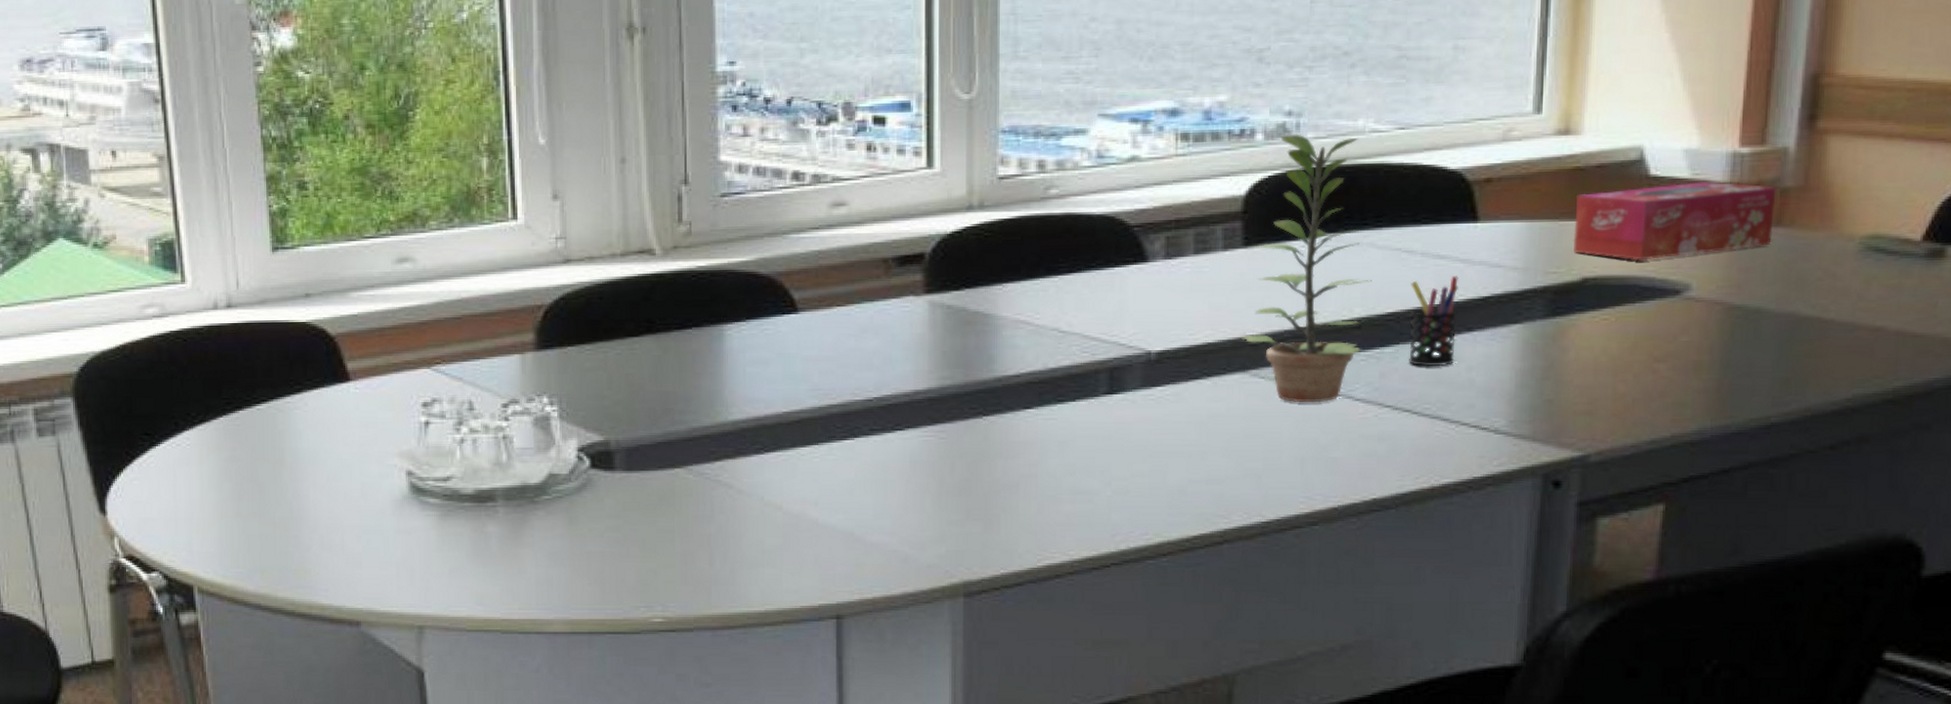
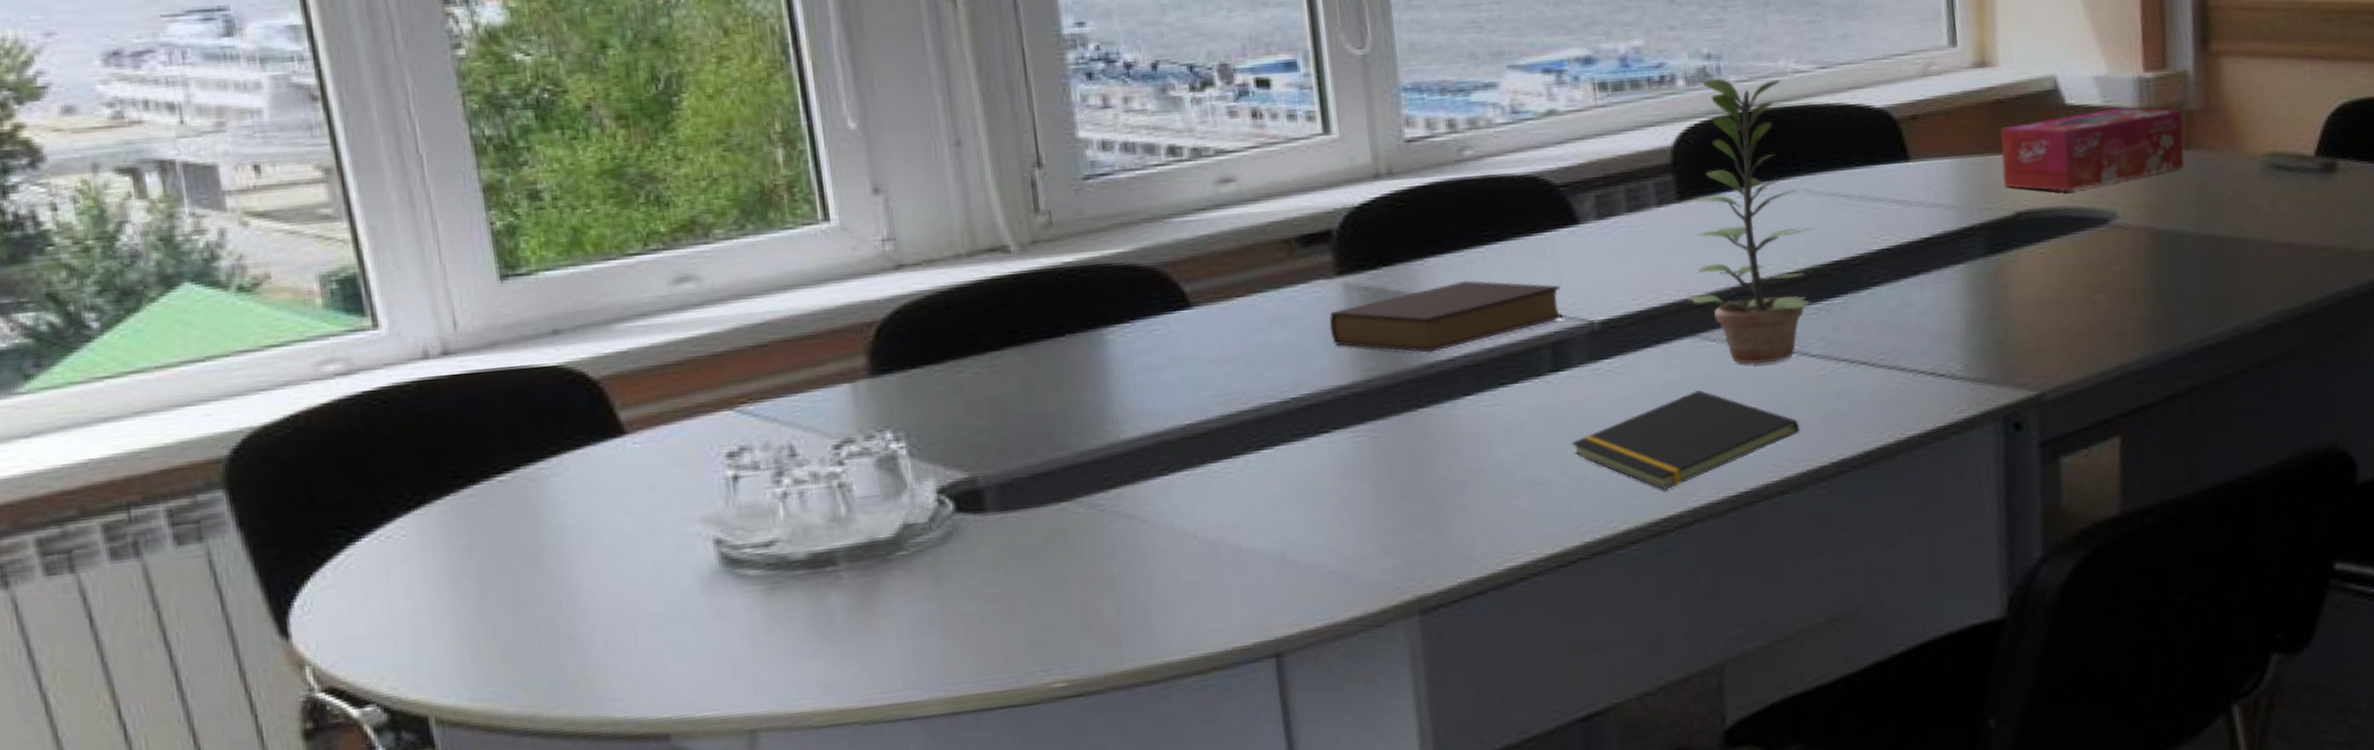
book: none [913,306,1123,368] -> present [1329,280,1563,353]
notepad: none [1117,423,1336,510] -> present [1571,390,1800,490]
pen holder: present [1409,276,1458,367] -> none [1851,218,1904,316]

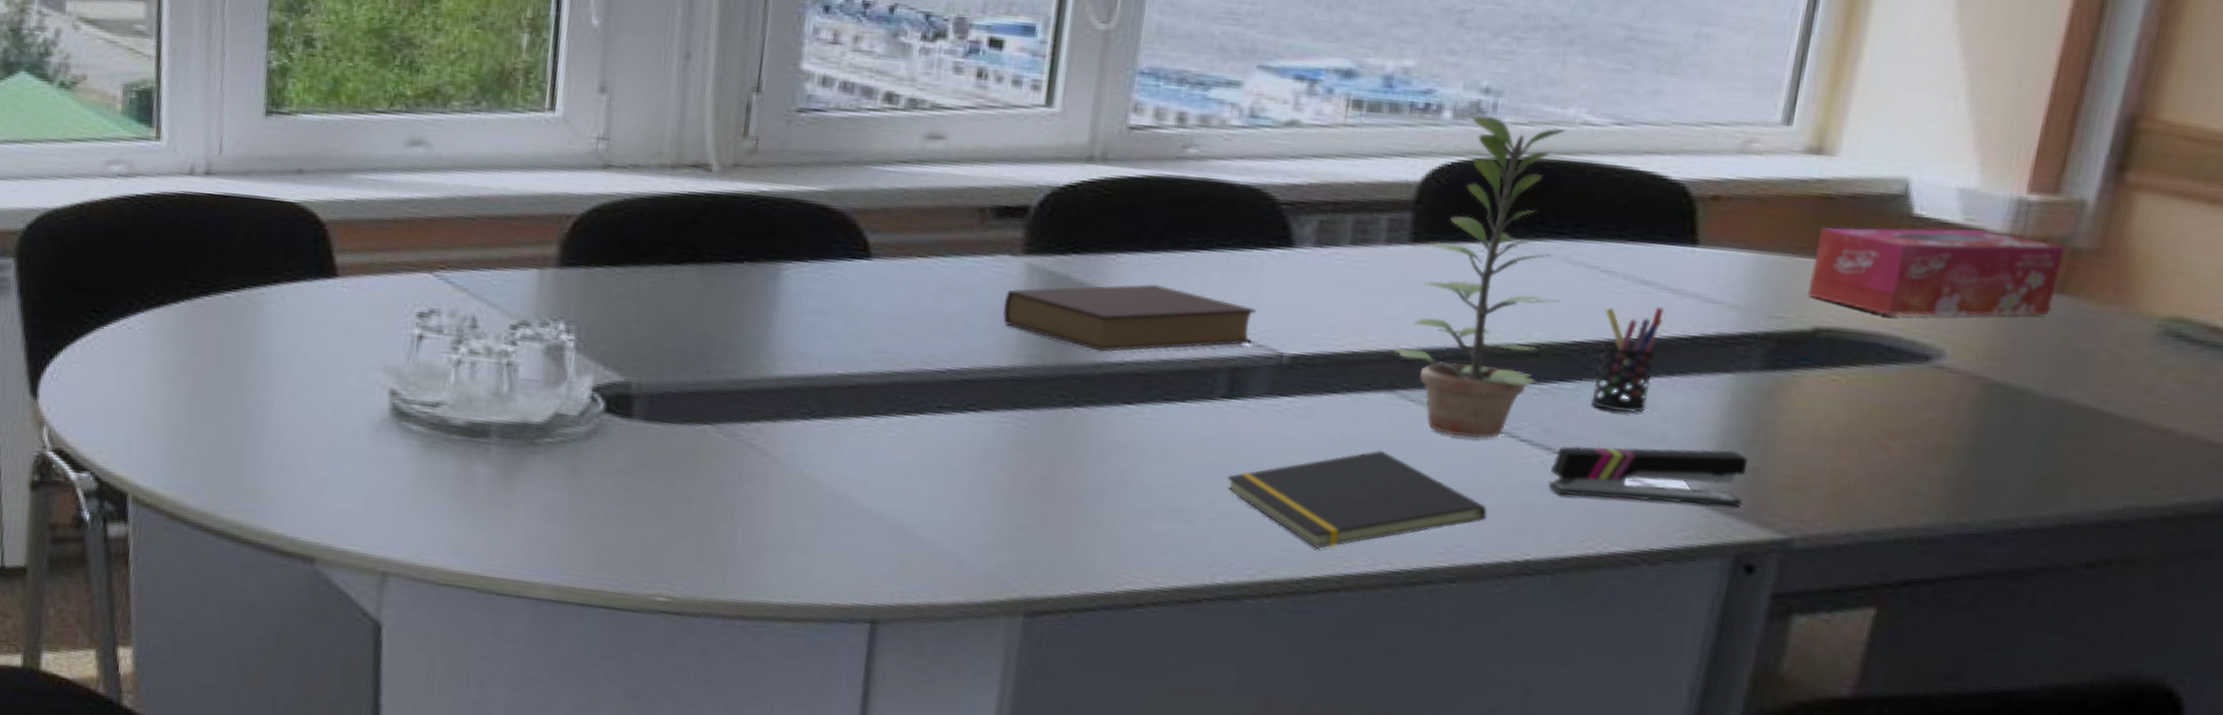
stapler: none [1842,328,1998,397] -> present [1548,446,1748,508]
pen holder: none [1851,218,1904,316] -> present [1591,307,1664,413]

